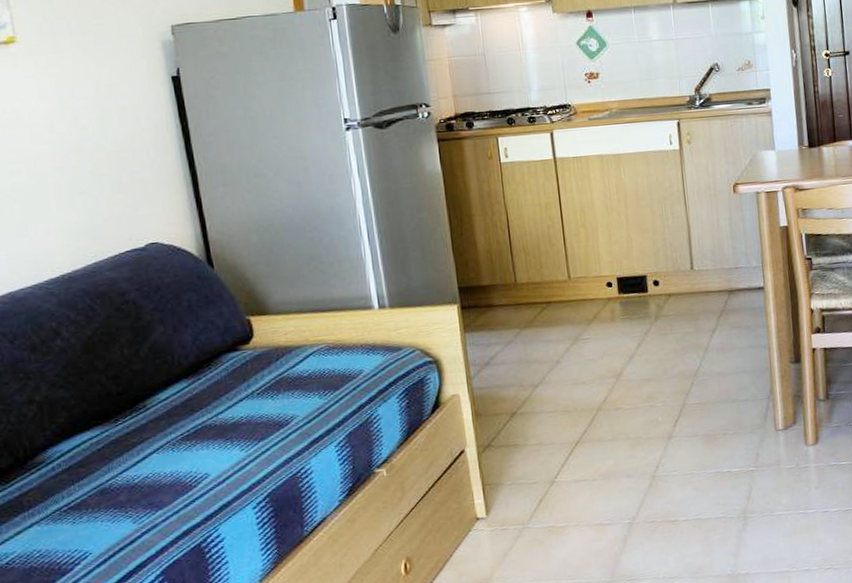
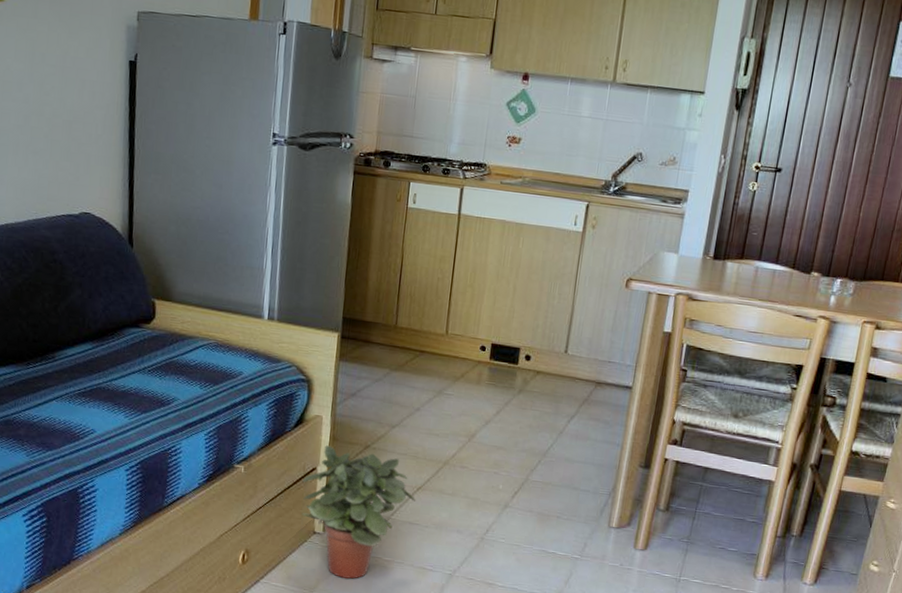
potted plant: none [453,418,576,559] -> present [302,445,415,579]

